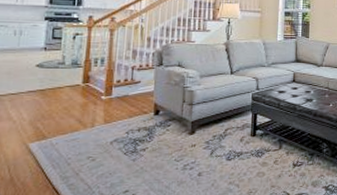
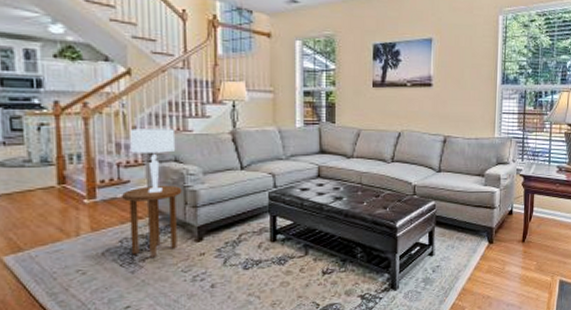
side table: none [133,86,182,147] -> present [122,186,182,257]
table lamp: none [144,39,181,93] -> present [130,128,176,194]

